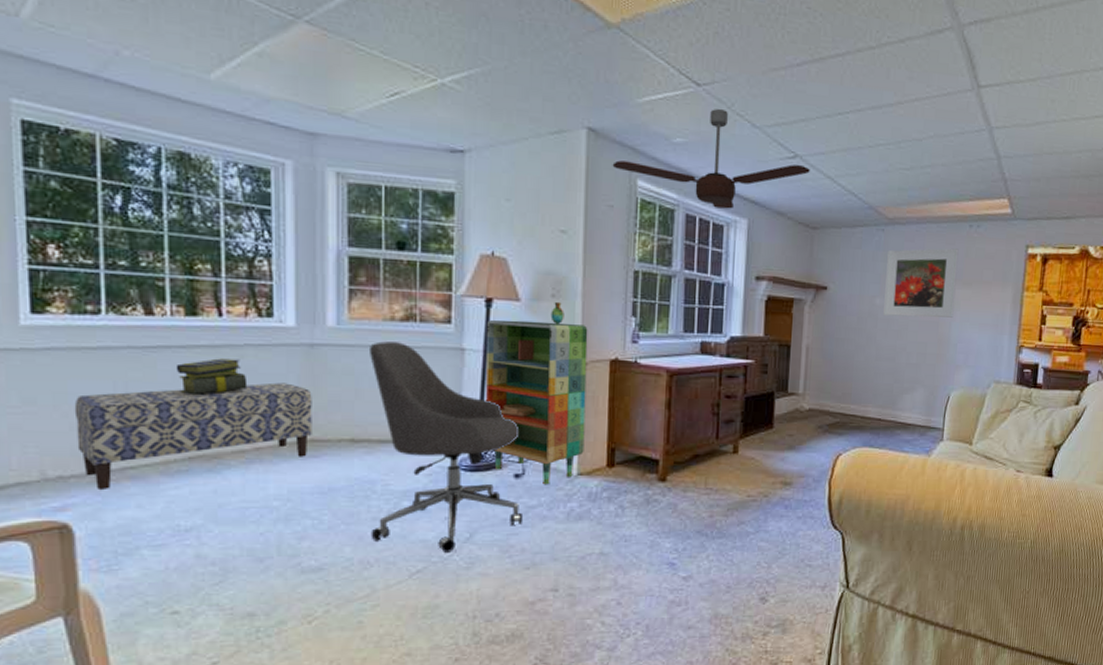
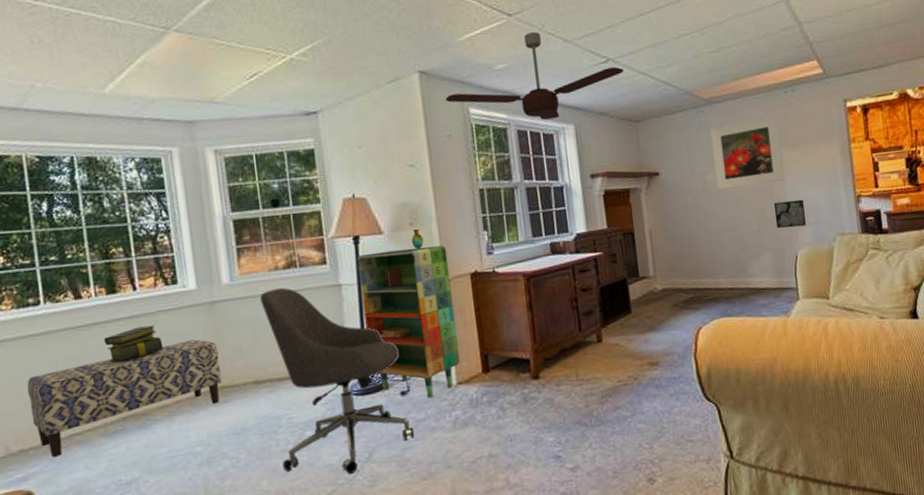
wall art: none [934,338,966,368] -> present [773,199,806,229]

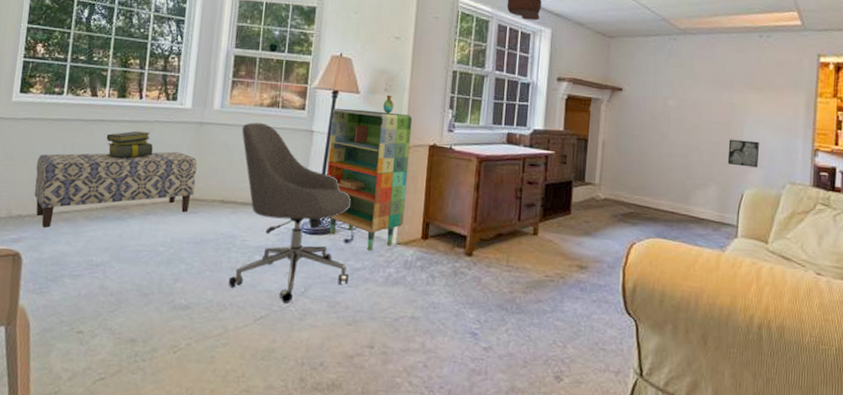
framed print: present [710,115,786,190] -> none [676,56,749,120]

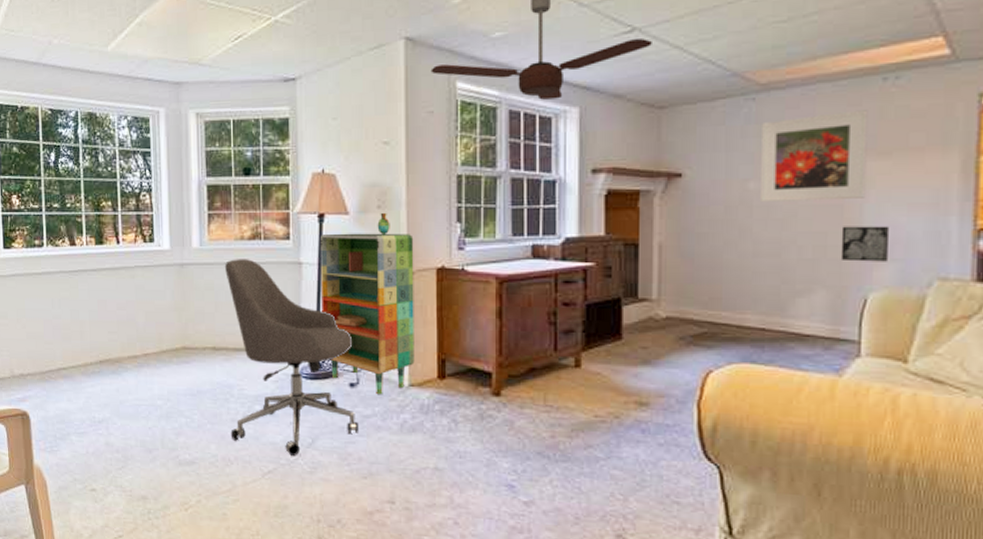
bench: present [34,151,197,228] -> none [29,298,184,385]
stack of books: present [106,131,154,159] -> none [90,279,138,310]
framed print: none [676,56,749,120] -> present [761,110,868,202]

